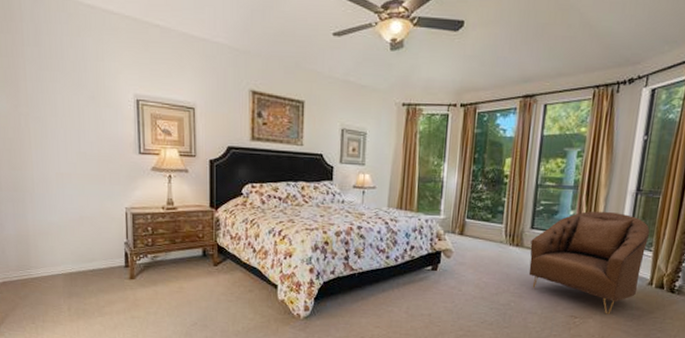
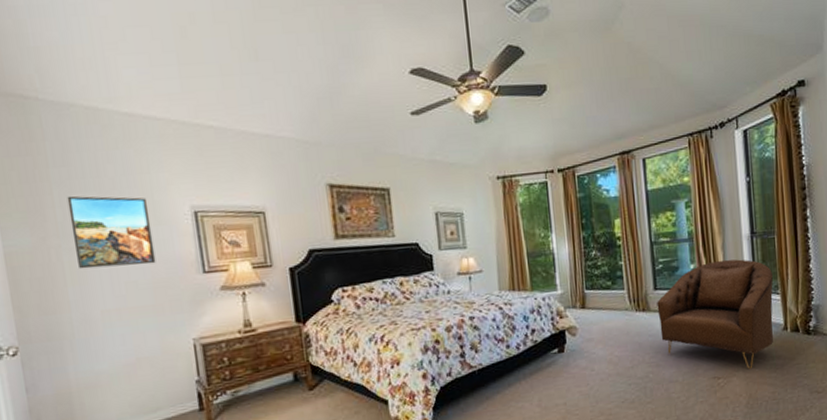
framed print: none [36,72,102,140] -> present [67,195,156,270]

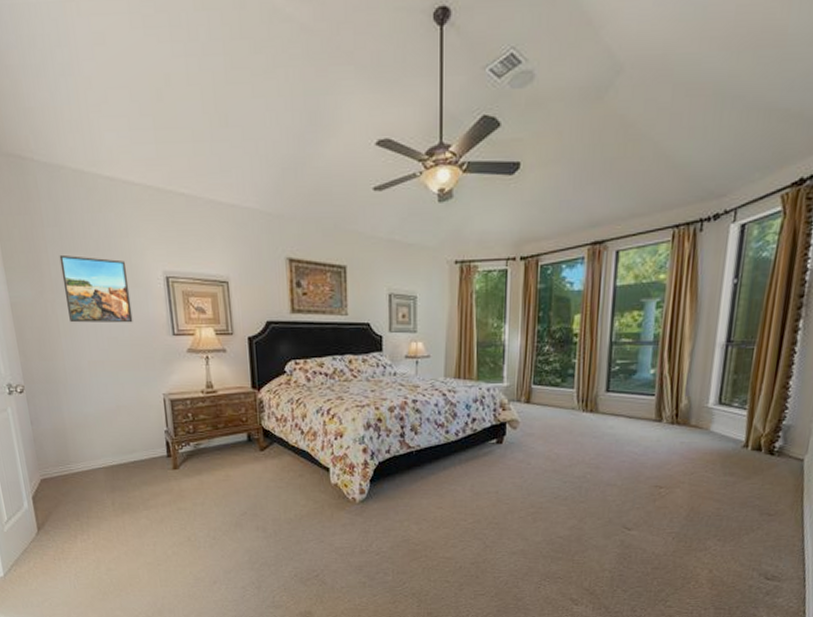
armchair: present [657,259,773,369] -> none [605,368,743,482]

